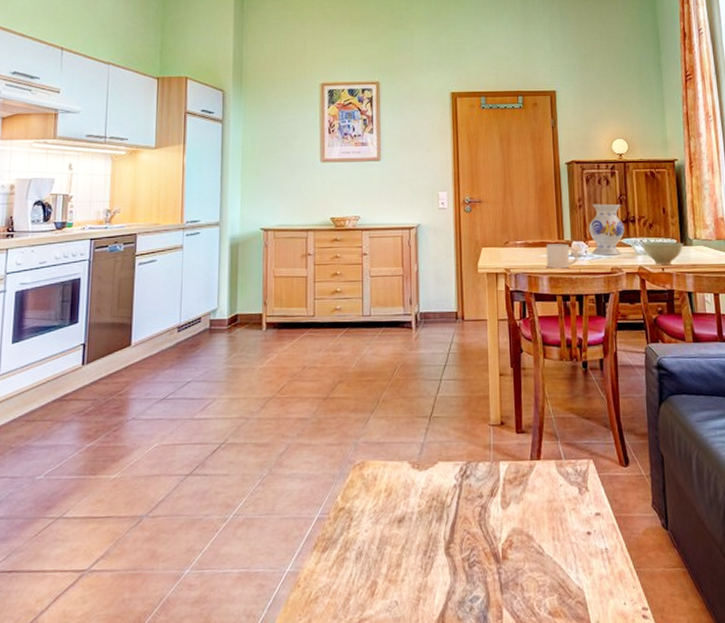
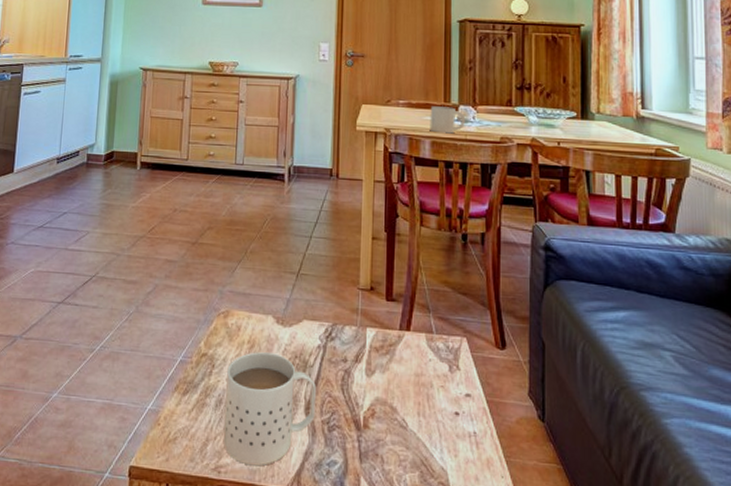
mug: none [366,498,456,614] -> present [224,352,317,466]
vase: present [588,203,625,256] -> none [478,67,519,124]
bowl: present [642,241,684,265] -> none [537,112,585,139]

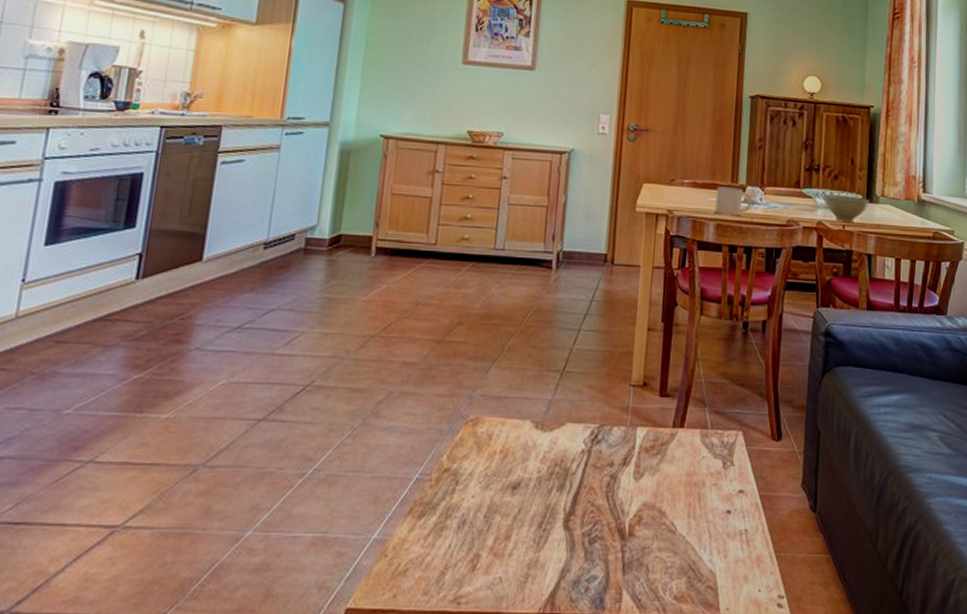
mug: present [224,352,317,466] -> none [465,462,578,592]
bowl: none [537,112,585,139] -> present [824,194,870,222]

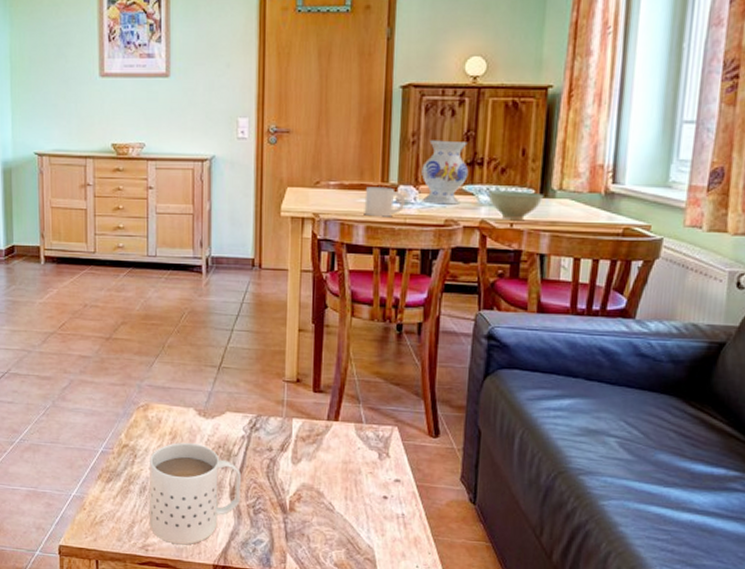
mug: none [465,462,578,592] -> present [150,442,242,545]
vase: none [767,146,808,207] -> present [421,140,469,205]

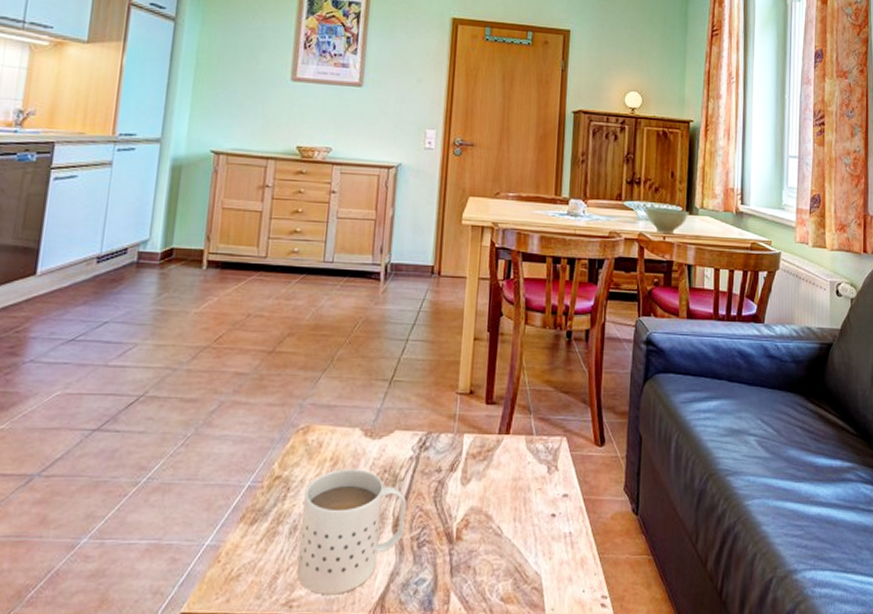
mug: present [364,187,406,217] -> none [539,199,576,228]
vase: present [421,140,469,205] -> none [589,160,629,219]

